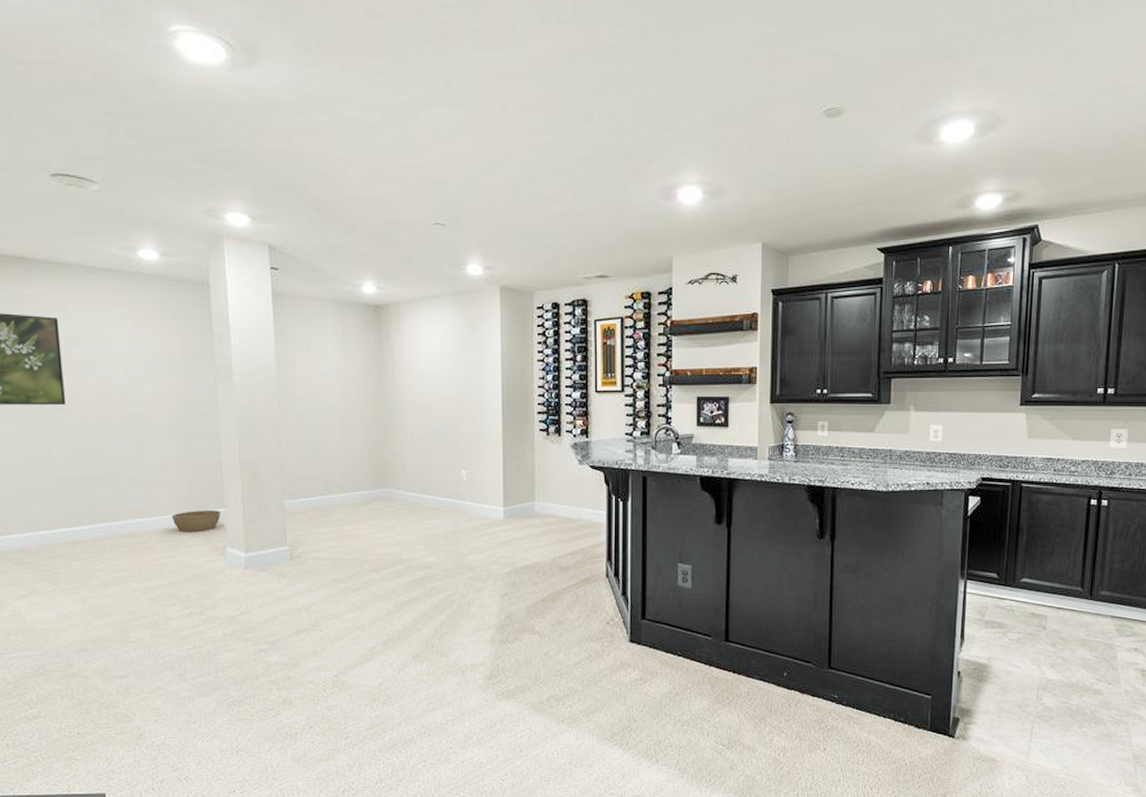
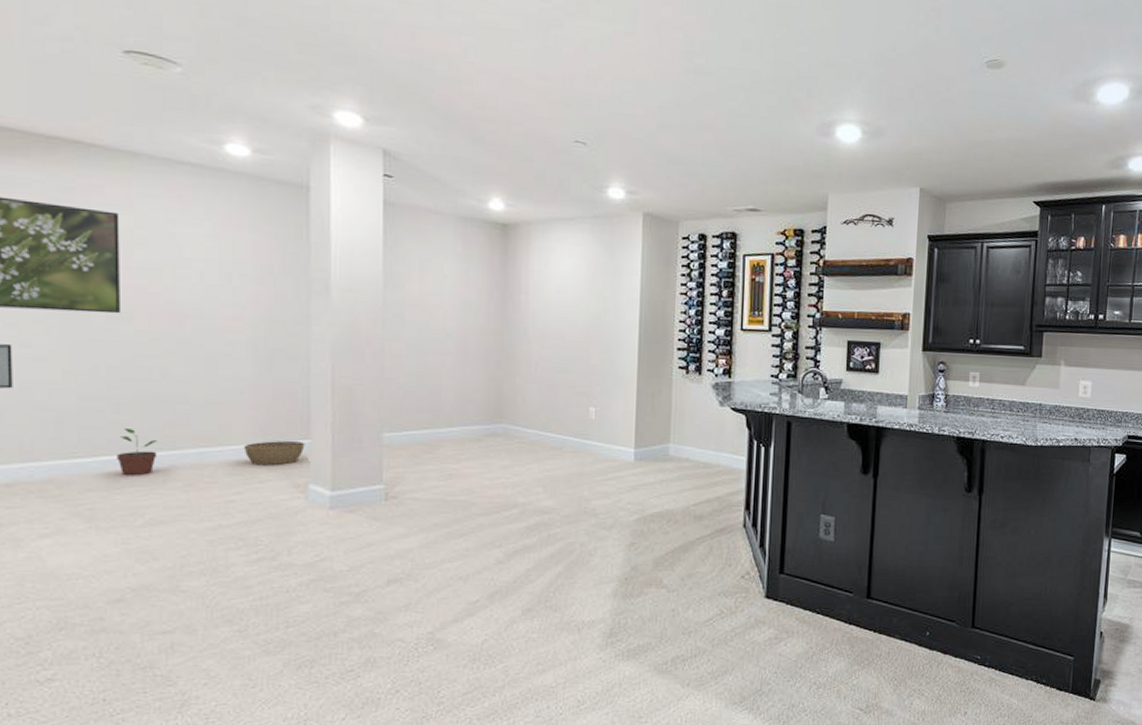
potted plant: none [72,504,104,545] -> present [117,429,157,476]

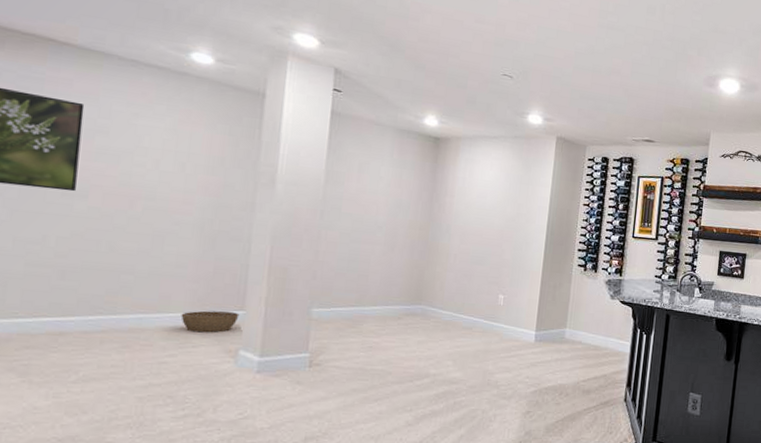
potted plant: present [117,429,157,476] -> none [57,294,99,337]

